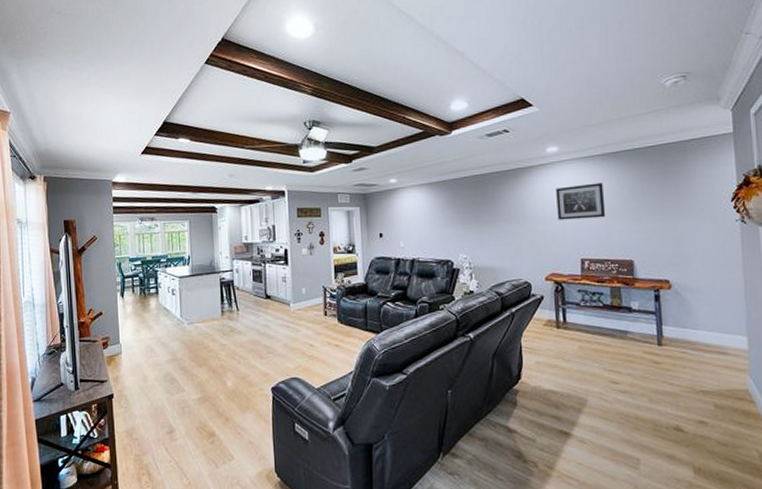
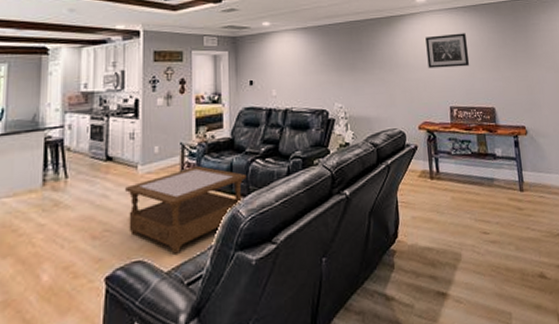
coffee table: none [282,306,379,375] -> present [125,166,246,254]

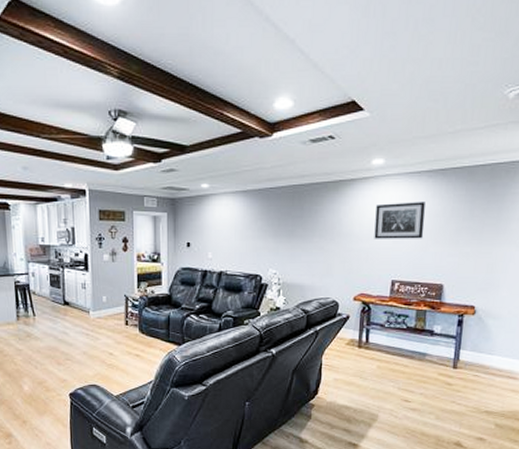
coffee table: present [125,166,246,254] -> none [81,316,182,383]

